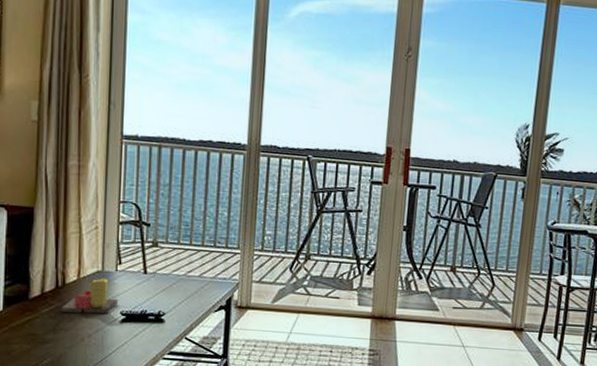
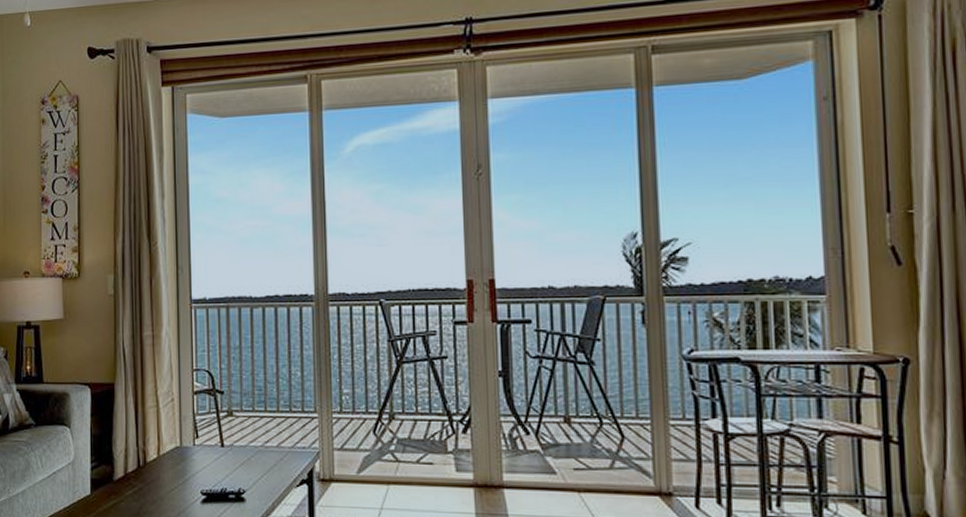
candle: present [61,278,118,314] -> none [144,454,197,495]

